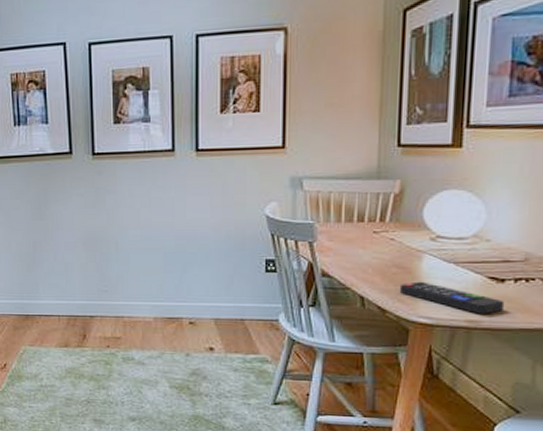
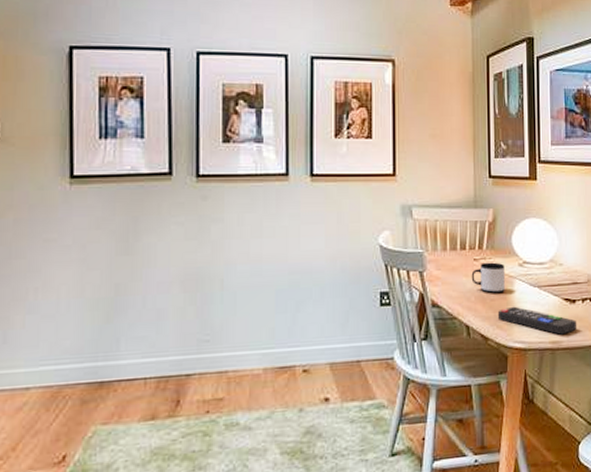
mug: none [369,235,412,268] -> present [471,262,505,294]

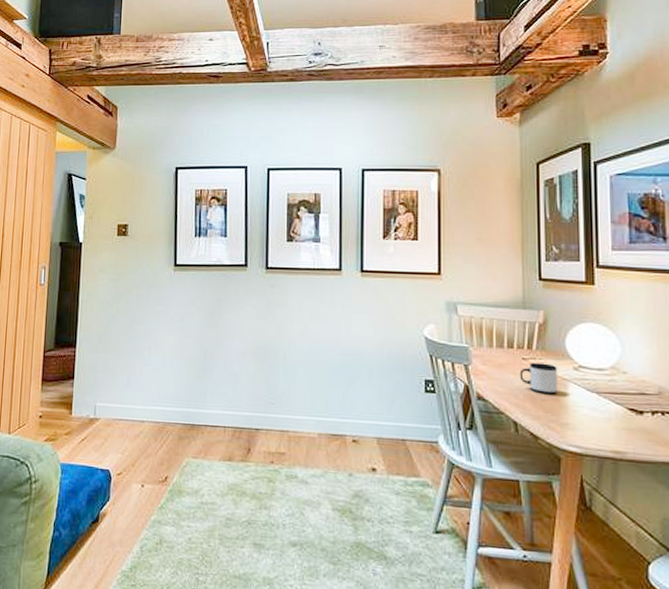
remote control: present [497,306,577,335] -> none [549,409,646,446]

